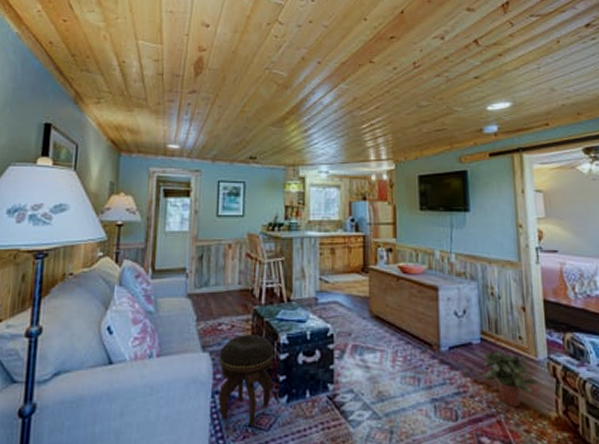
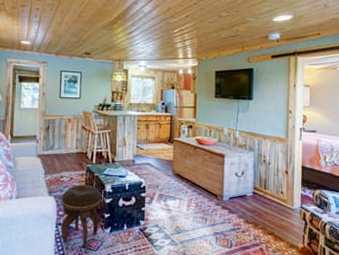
potted plant: present [482,349,539,408] -> none [252,200,293,240]

